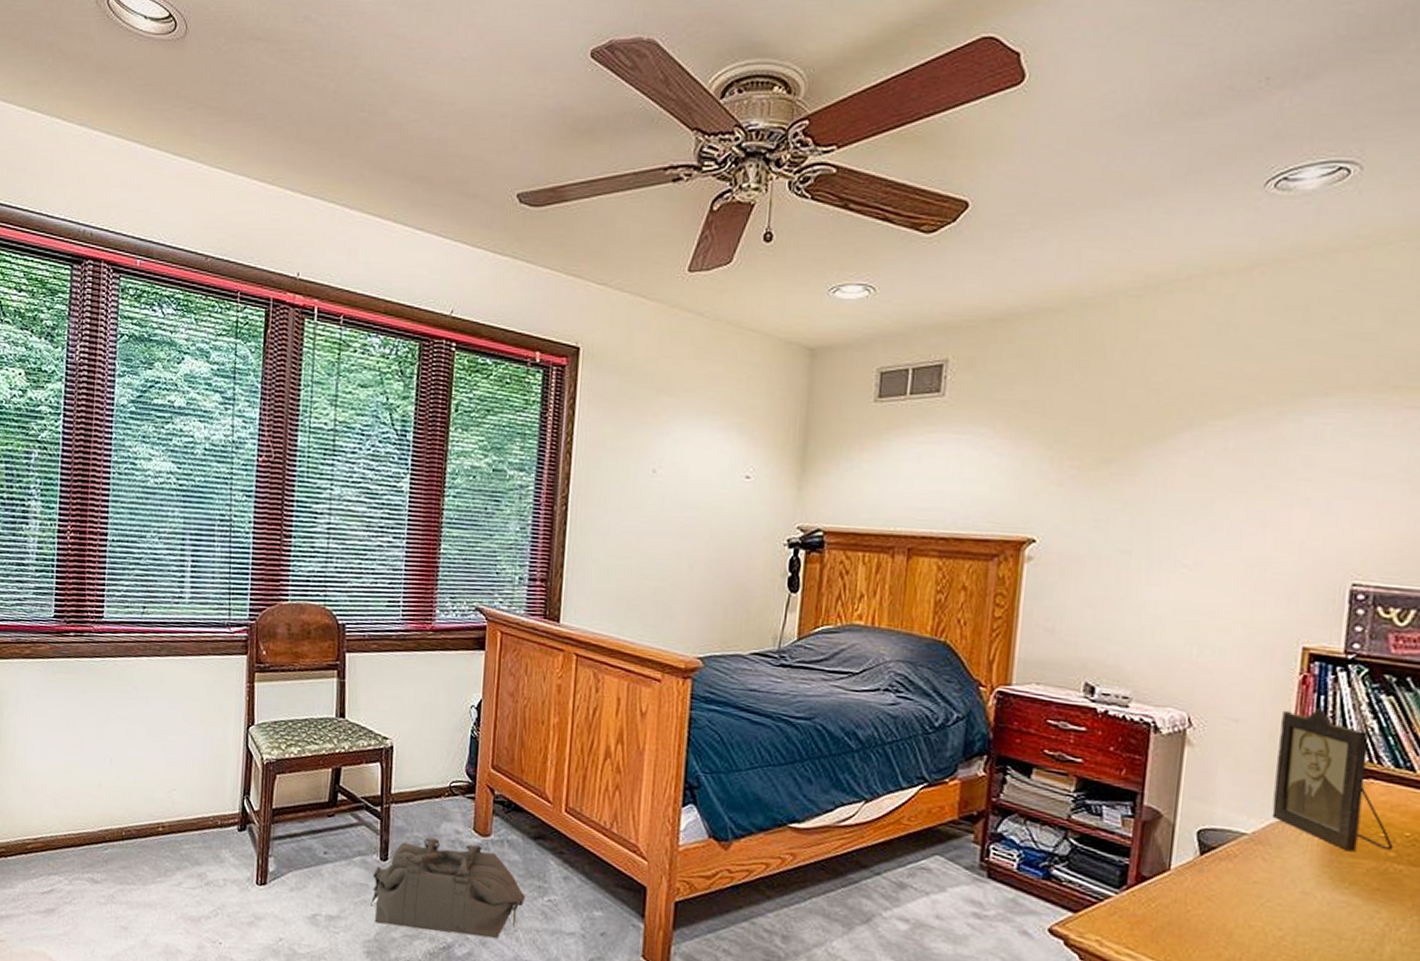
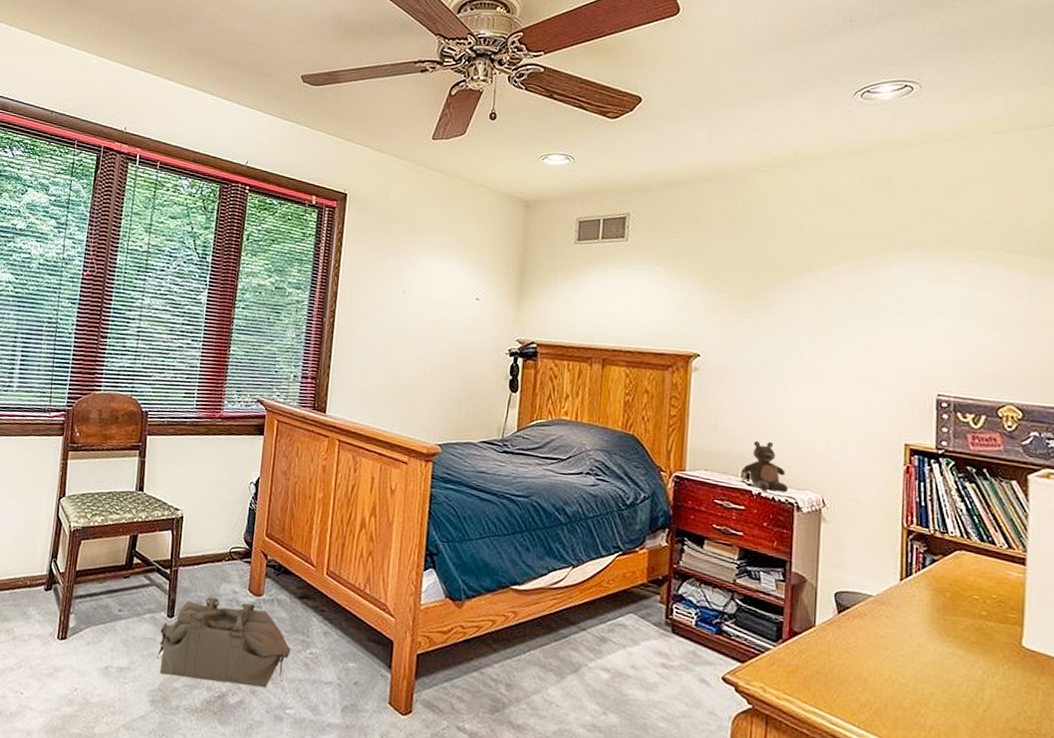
stuffed bear: none [1085,646,1144,710] -> present [742,440,788,493]
photo frame: present [1272,708,1394,852] -> none [891,492,985,611]

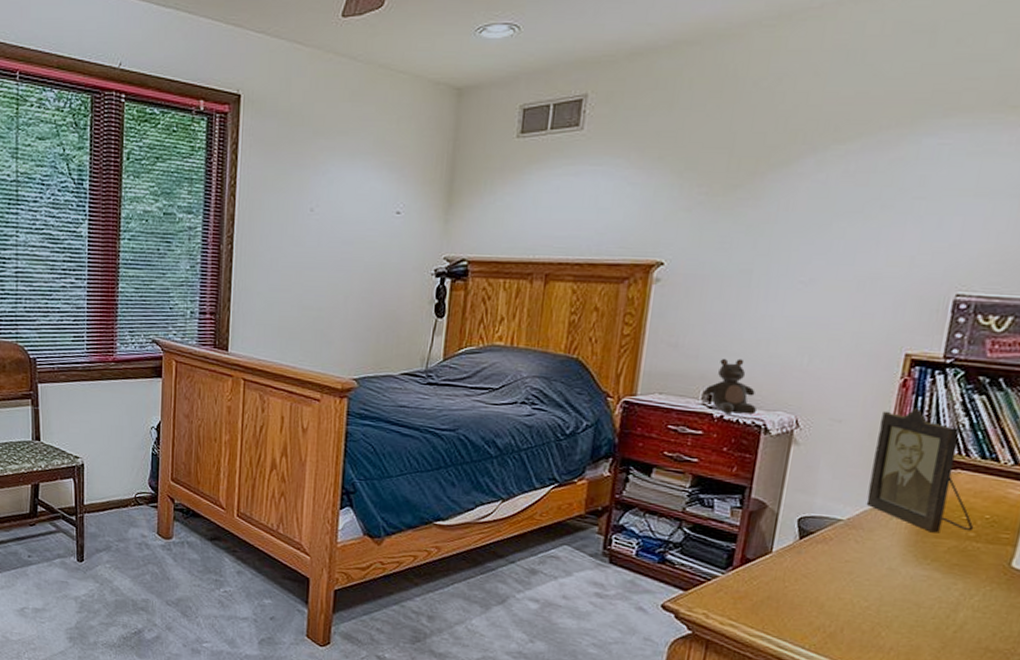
duffel bag: present [157,597,291,687] -> none [71,541,204,624]
photo frame: none [891,492,985,611] -> present [866,408,974,533]

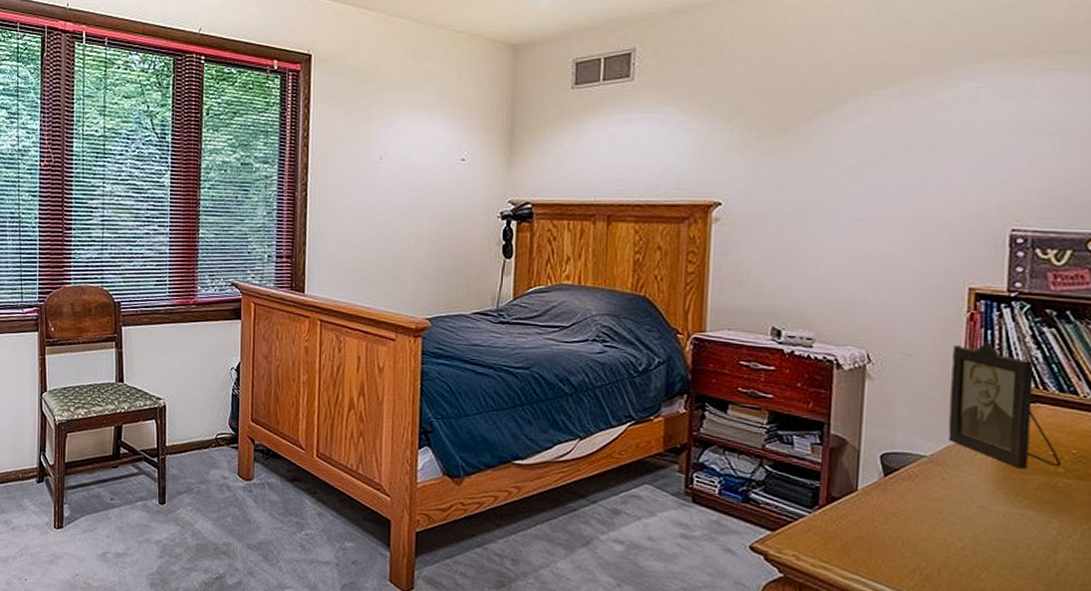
stuffed bear: present [704,358,756,415] -> none [772,294,826,350]

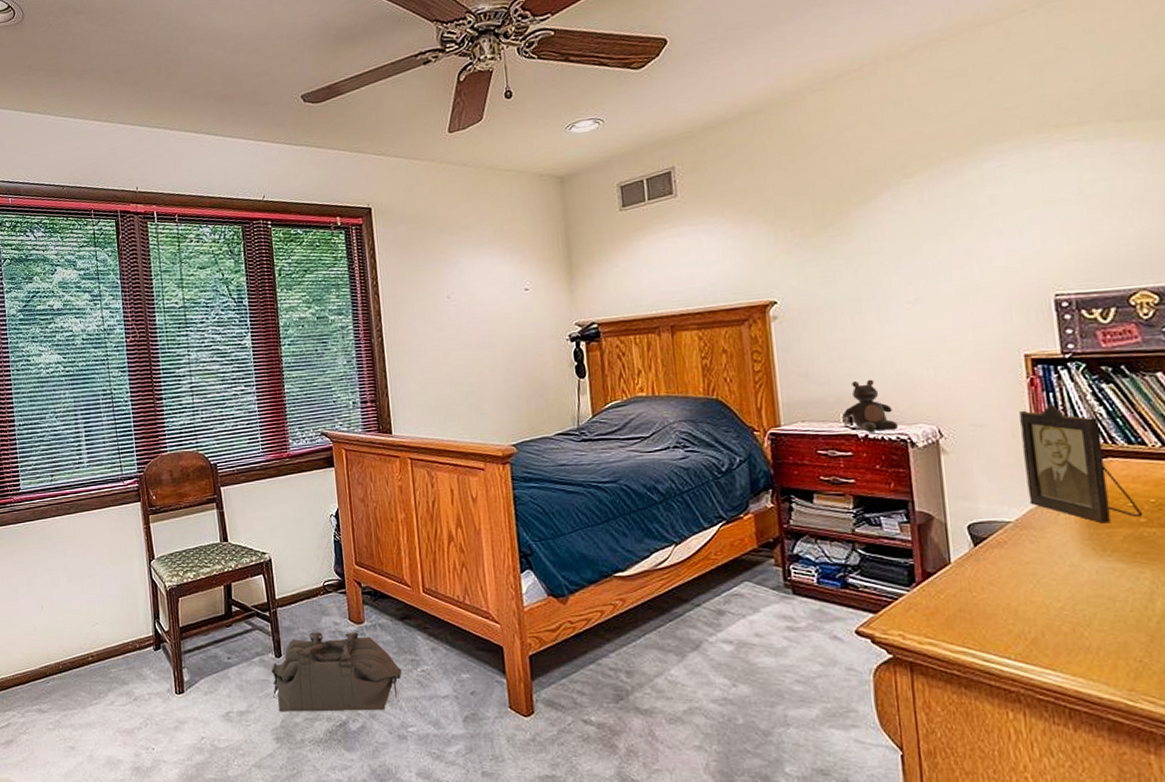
duffel bag: none [152,483,286,568] -> present [271,632,402,712]
stuffed bear: none [772,294,826,350] -> present [843,379,898,433]

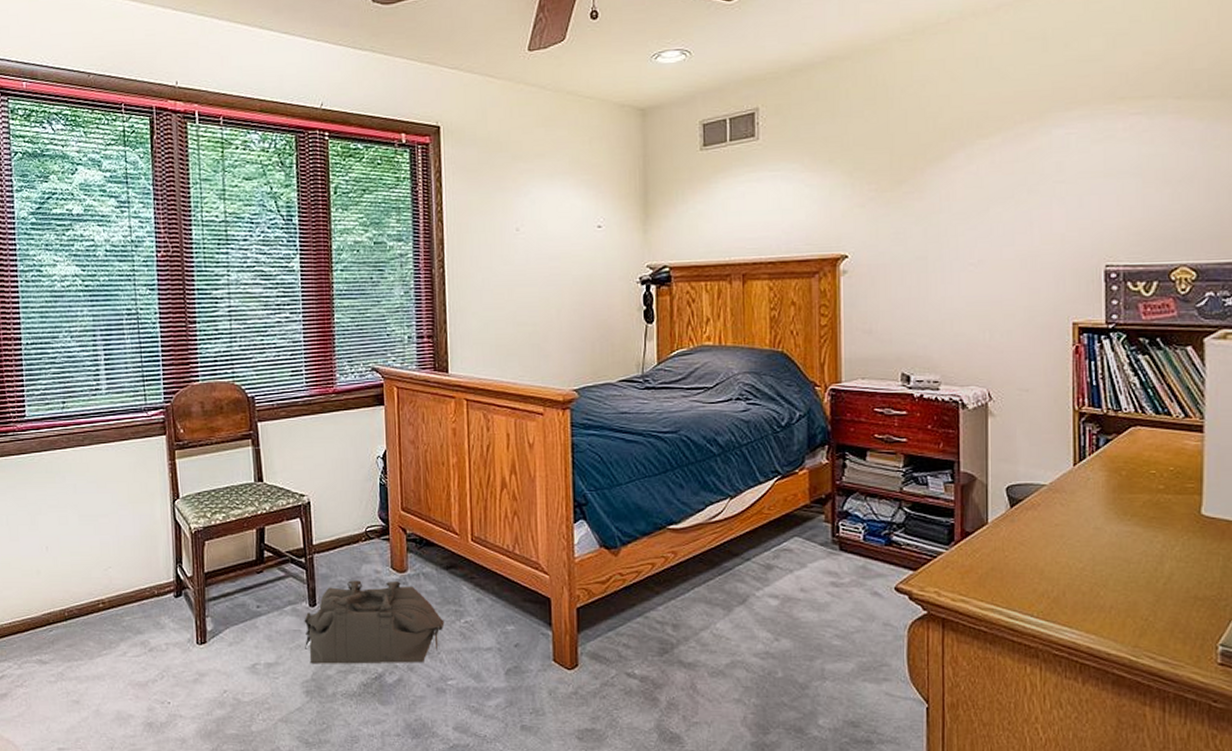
stuffed bear: present [843,379,898,433] -> none [902,339,951,393]
photo frame: present [1019,403,1143,524] -> none [1063,372,1162,489]

